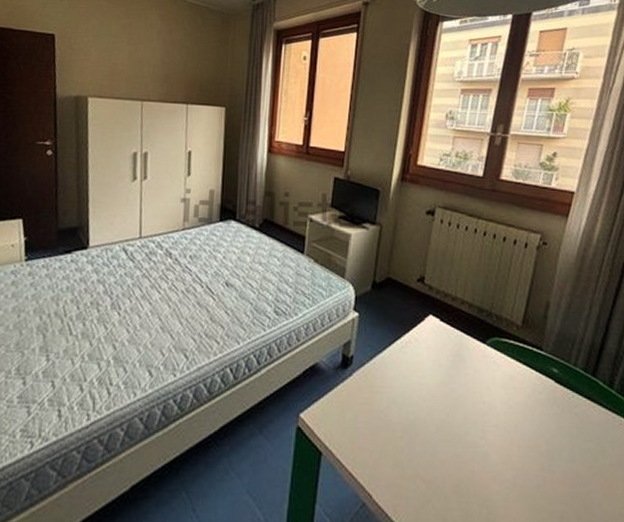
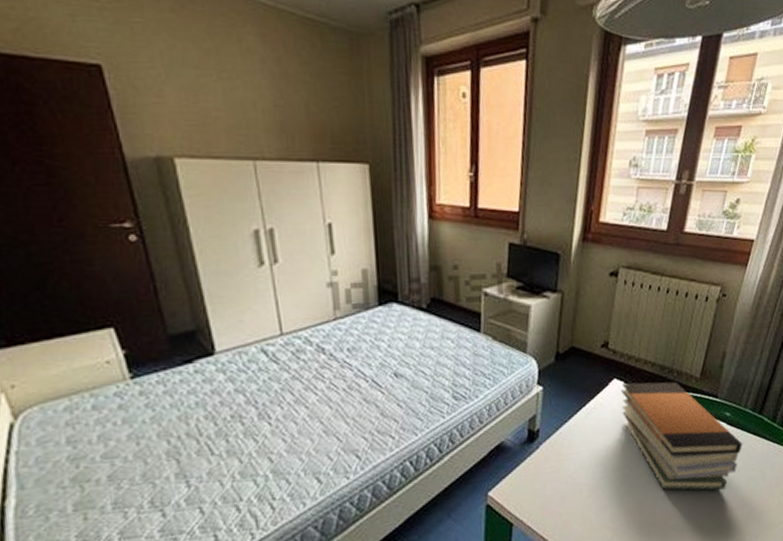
book stack: none [437,321,575,459] -> present [621,381,743,491]

